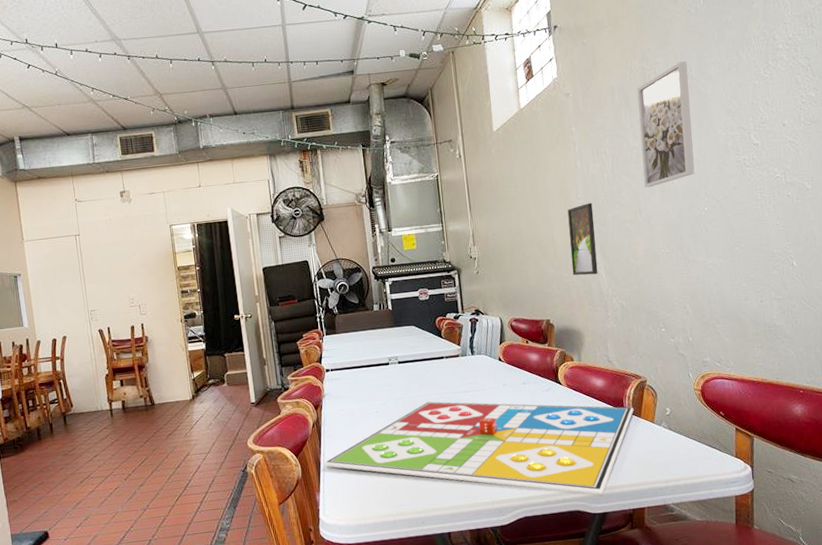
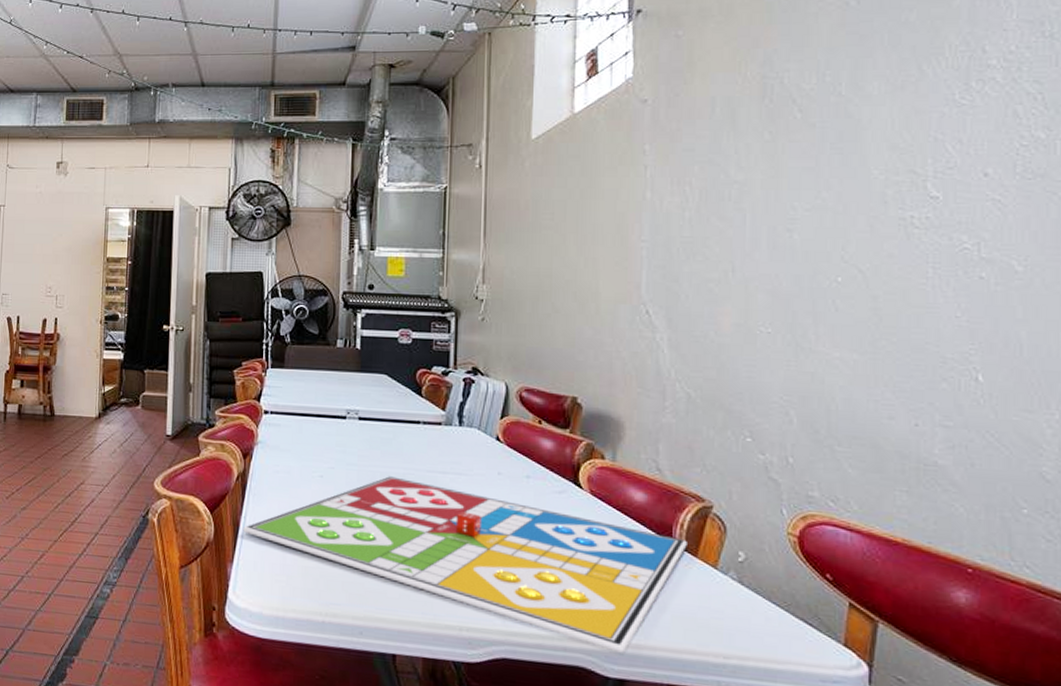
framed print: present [567,203,598,276] -> none [619,249,662,347]
wall art: present [637,61,695,188] -> none [744,71,834,239]

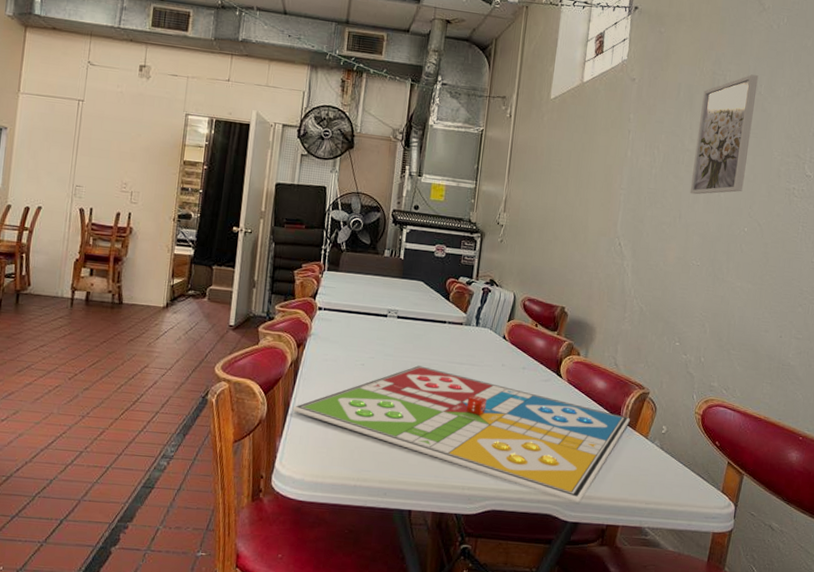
wall art: none [744,71,834,239] -> present [689,74,759,195]

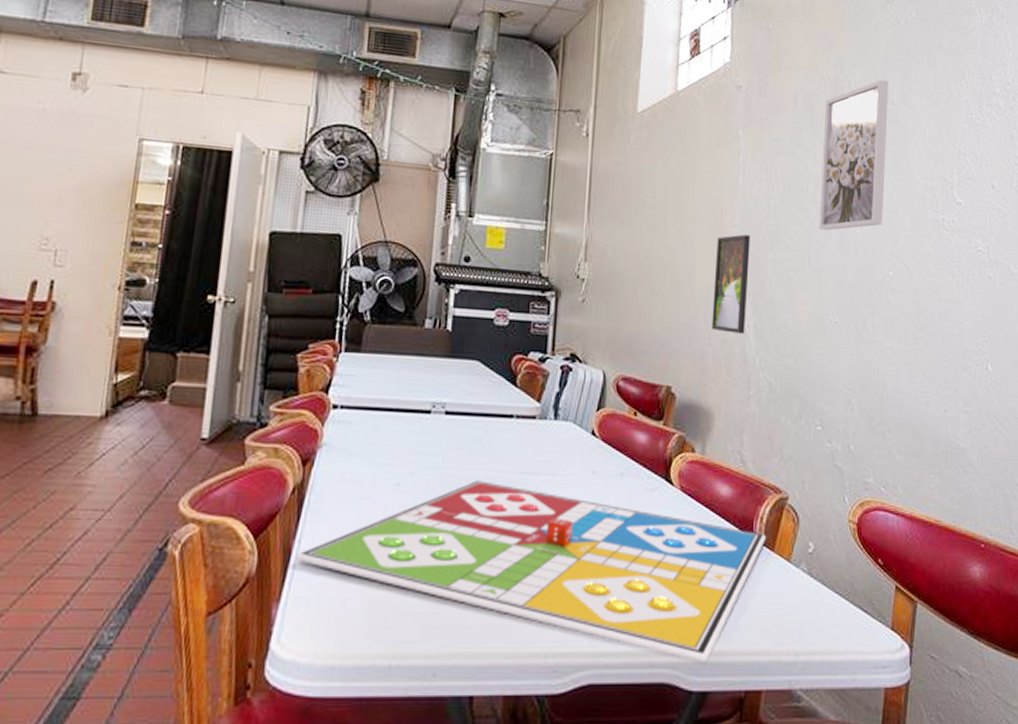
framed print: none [598,195,634,271] -> present [711,234,751,334]

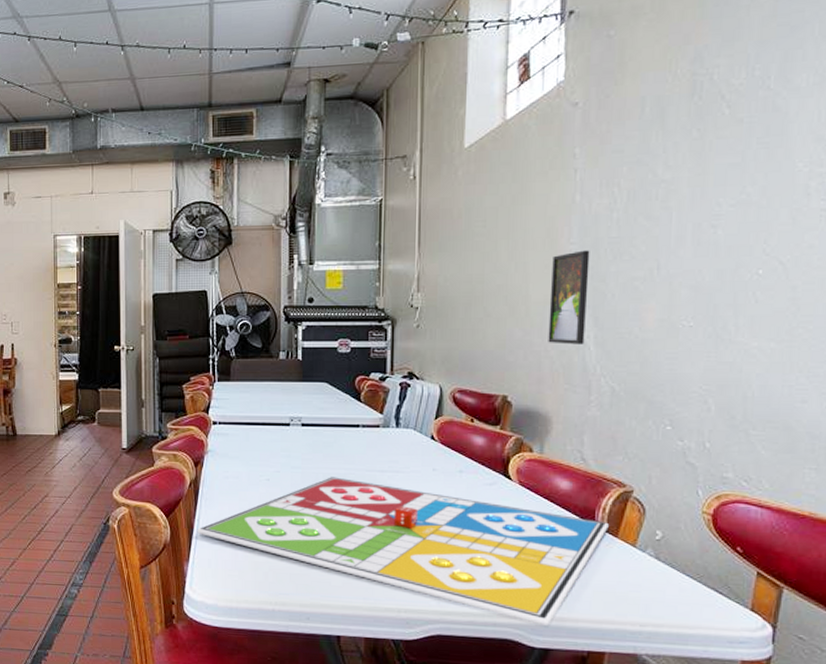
wall art: present [819,79,889,231] -> none [670,64,764,237]

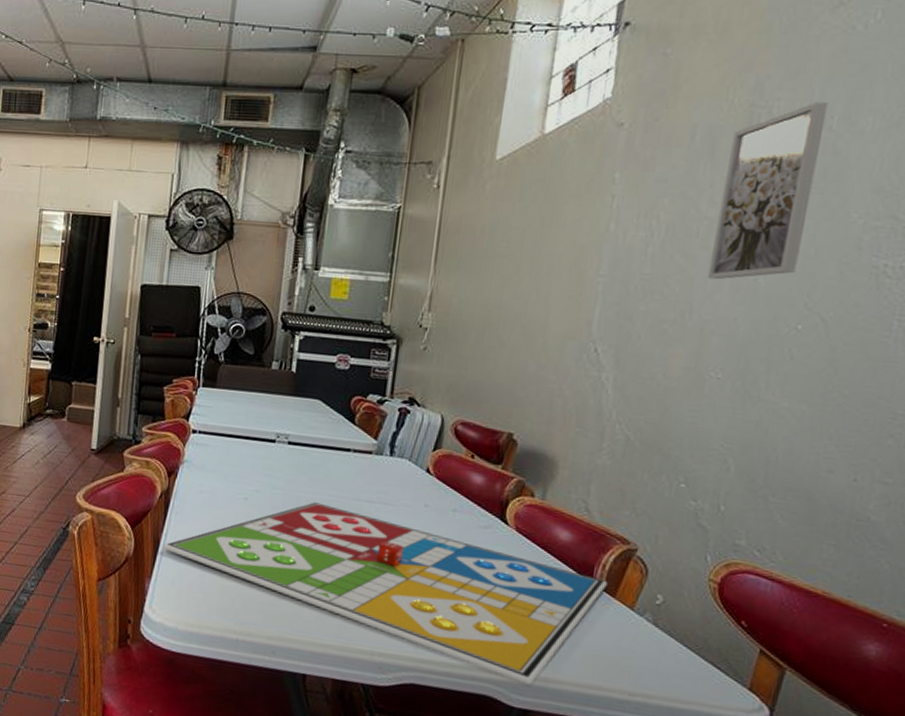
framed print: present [548,250,590,344] -> none [563,284,619,386]
wall art: none [670,64,764,237] -> present [707,102,828,280]

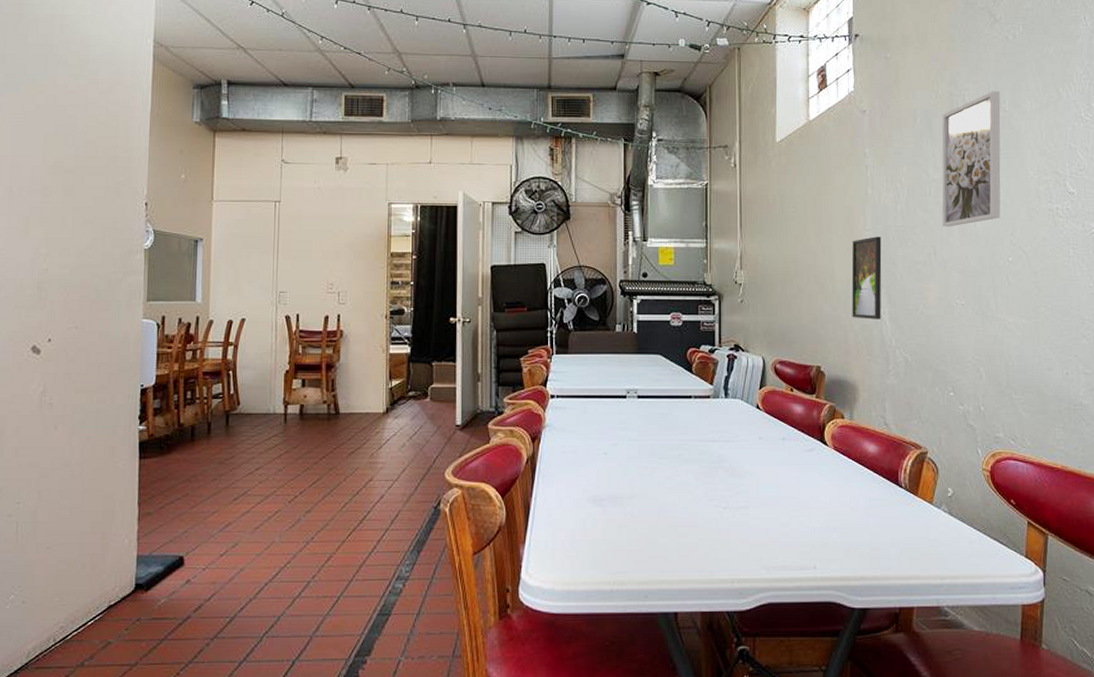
gameboard: present [163,502,607,685] -> none [534,448,910,585]
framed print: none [563,284,619,386] -> present [851,236,882,319]

